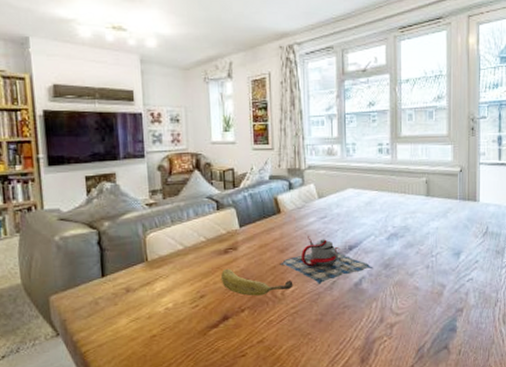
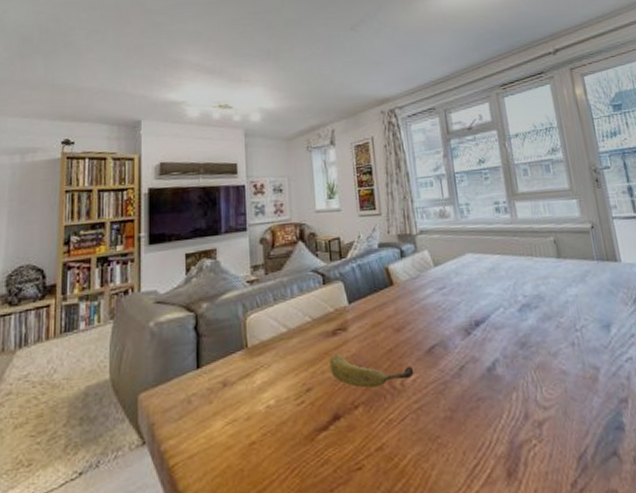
teapot: present [281,235,374,284] -> none [397,309,508,371]

